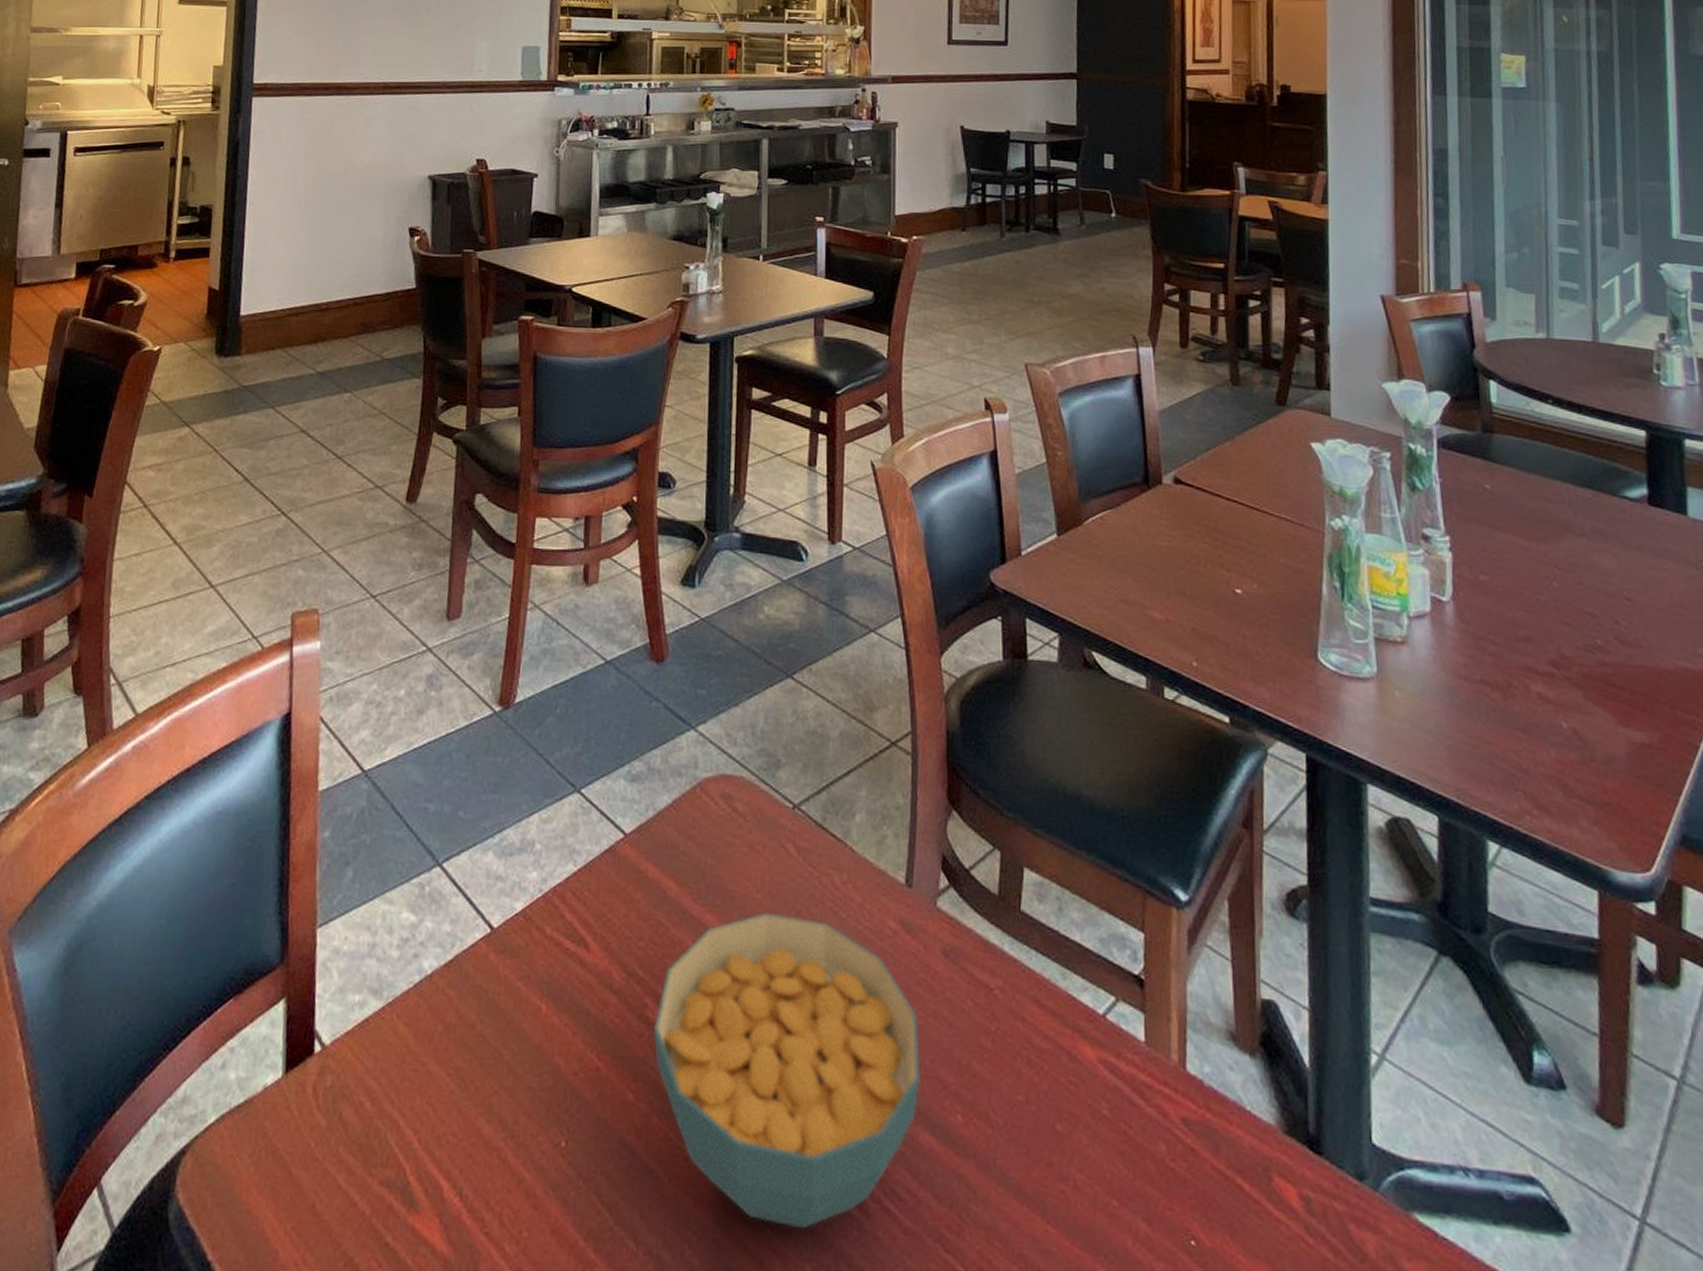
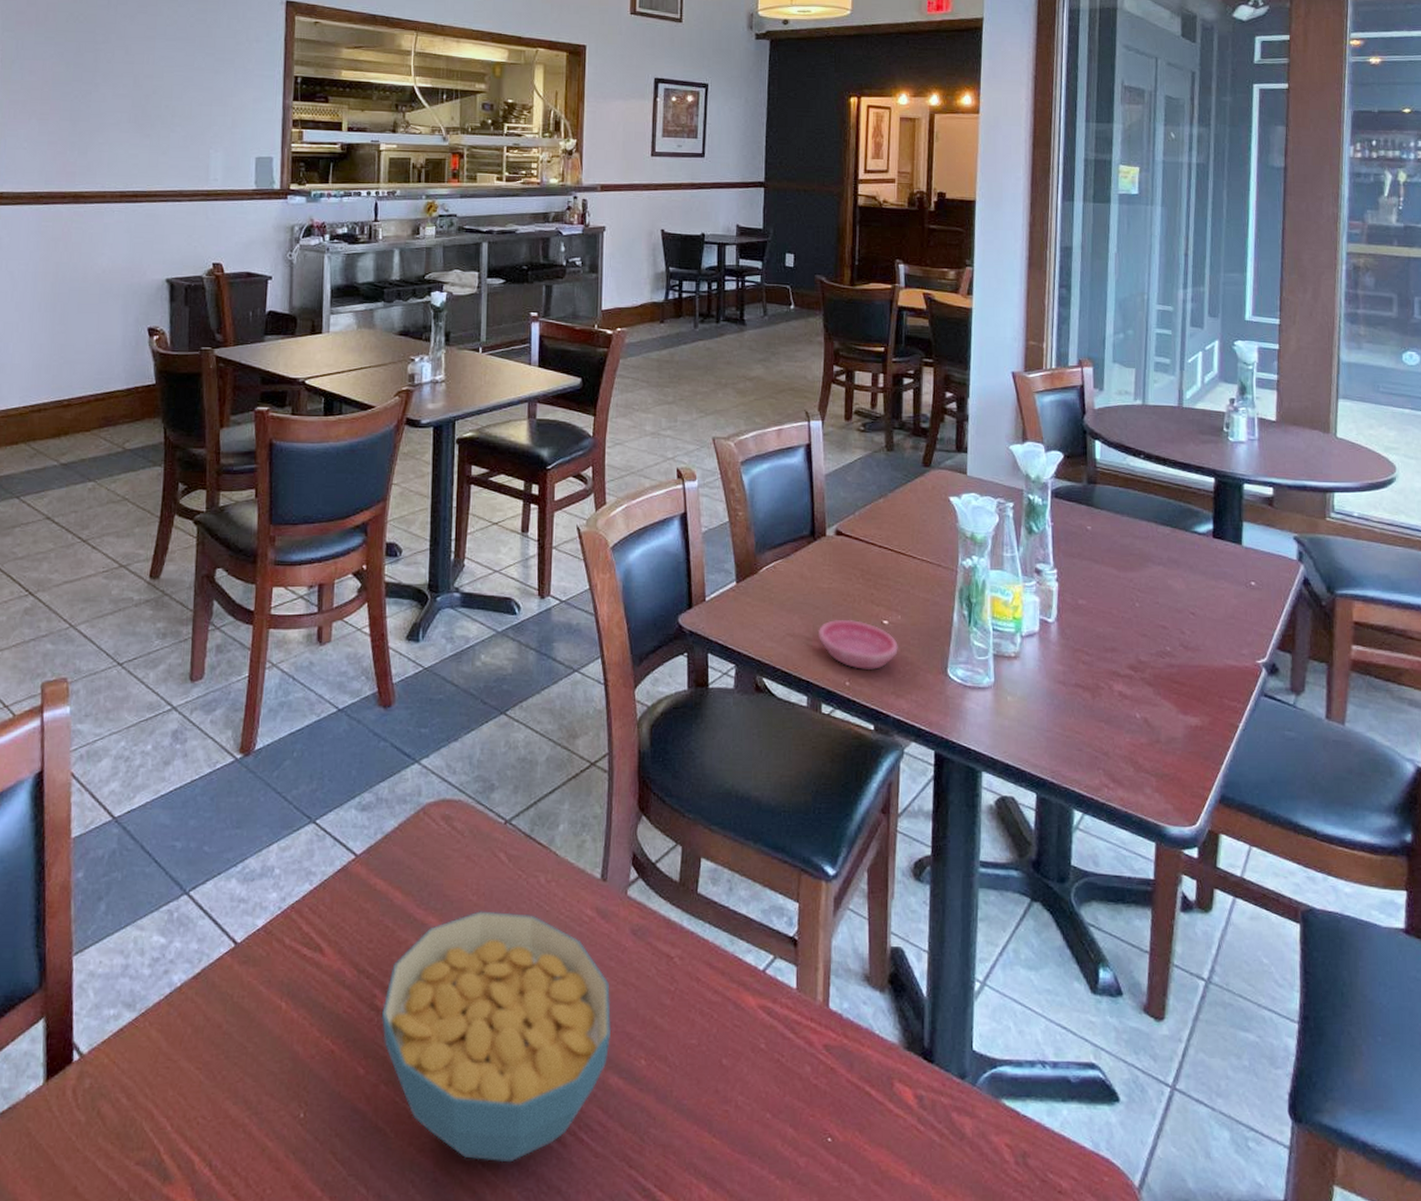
saucer: none [1156,585,1255,649] -> present [817,619,898,670]

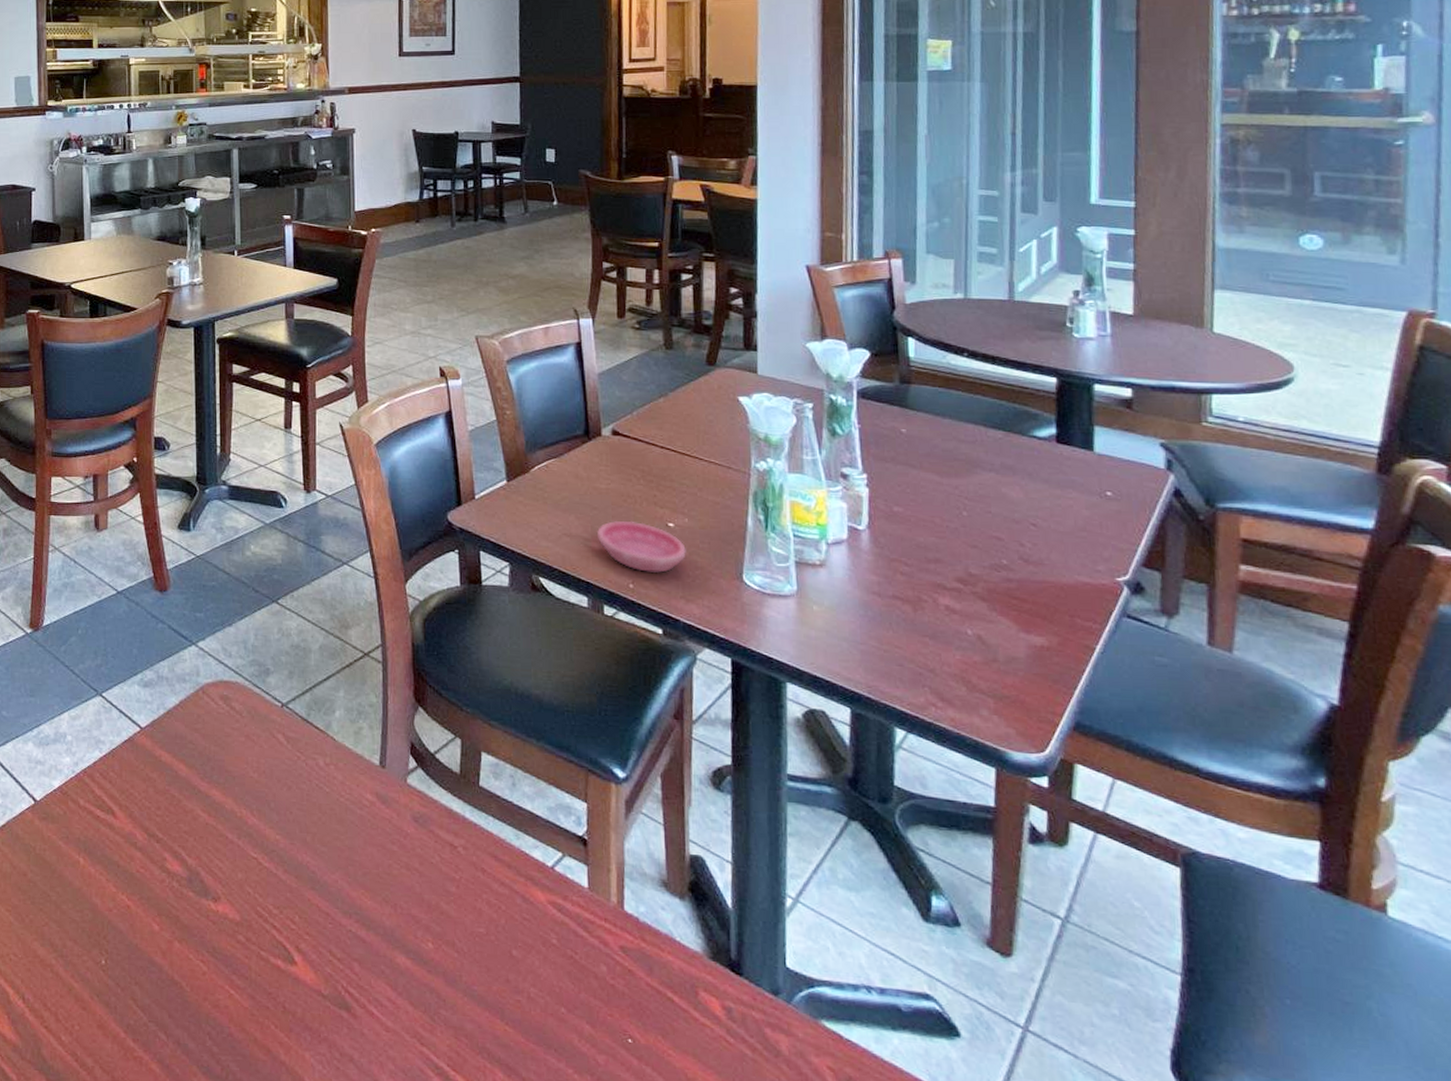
cereal bowl: present [381,911,612,1163] -> none [172,788,397,1027]

